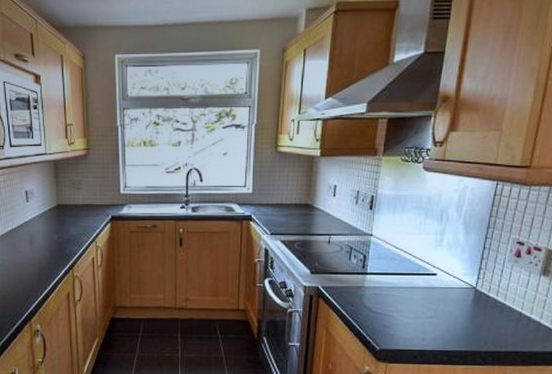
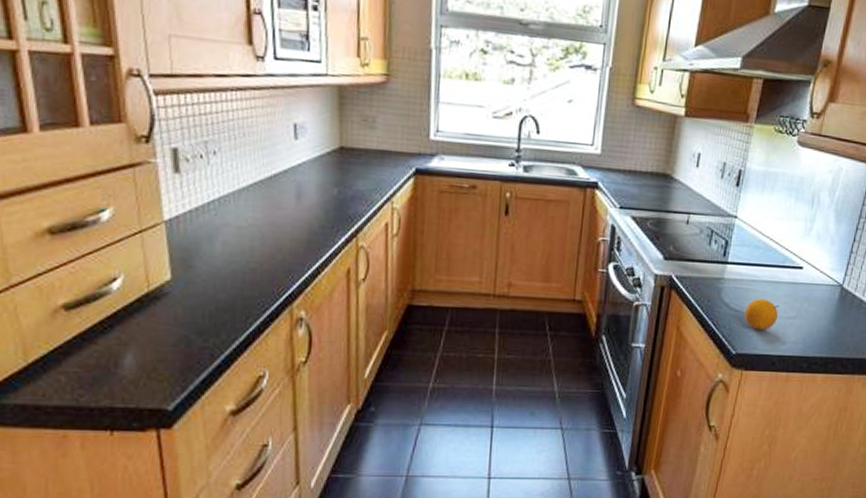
fruit: none [385,302,417,329] -> present [744,298,780,330]

